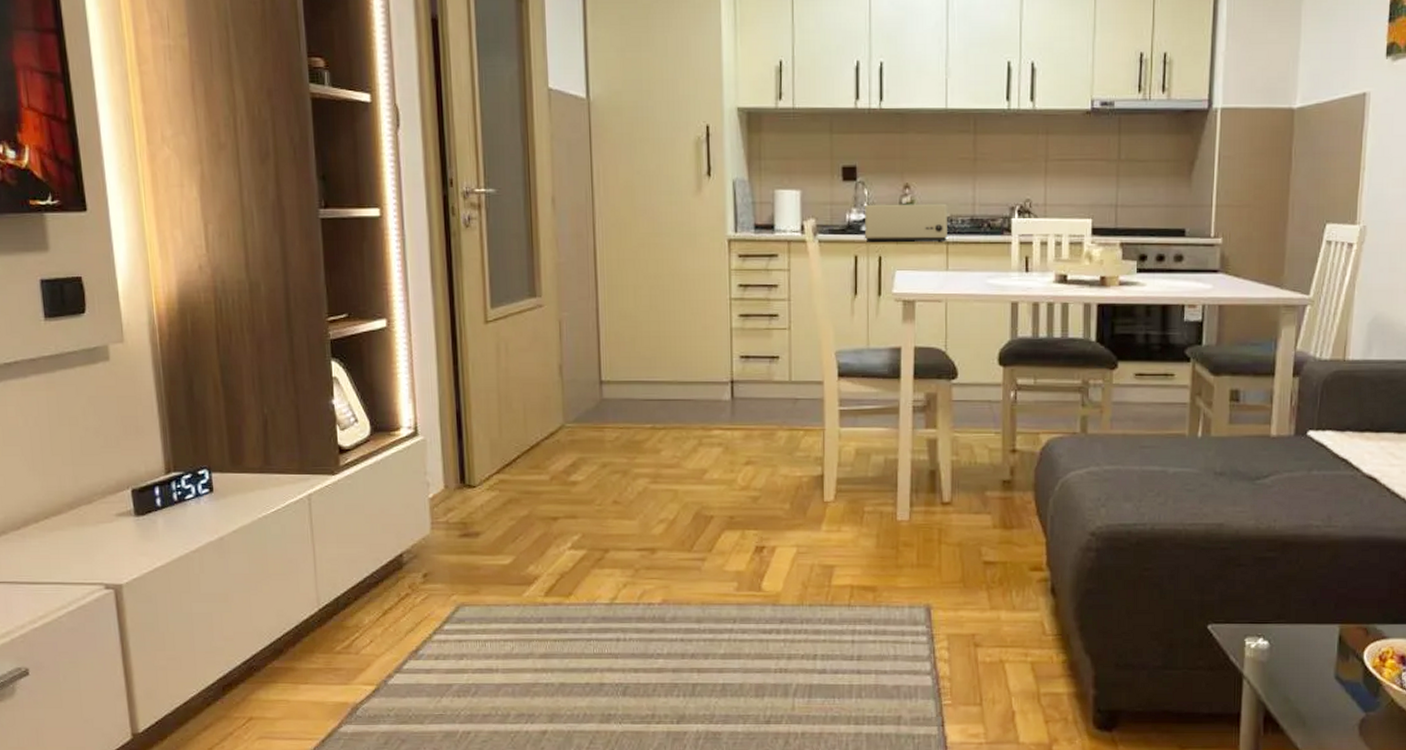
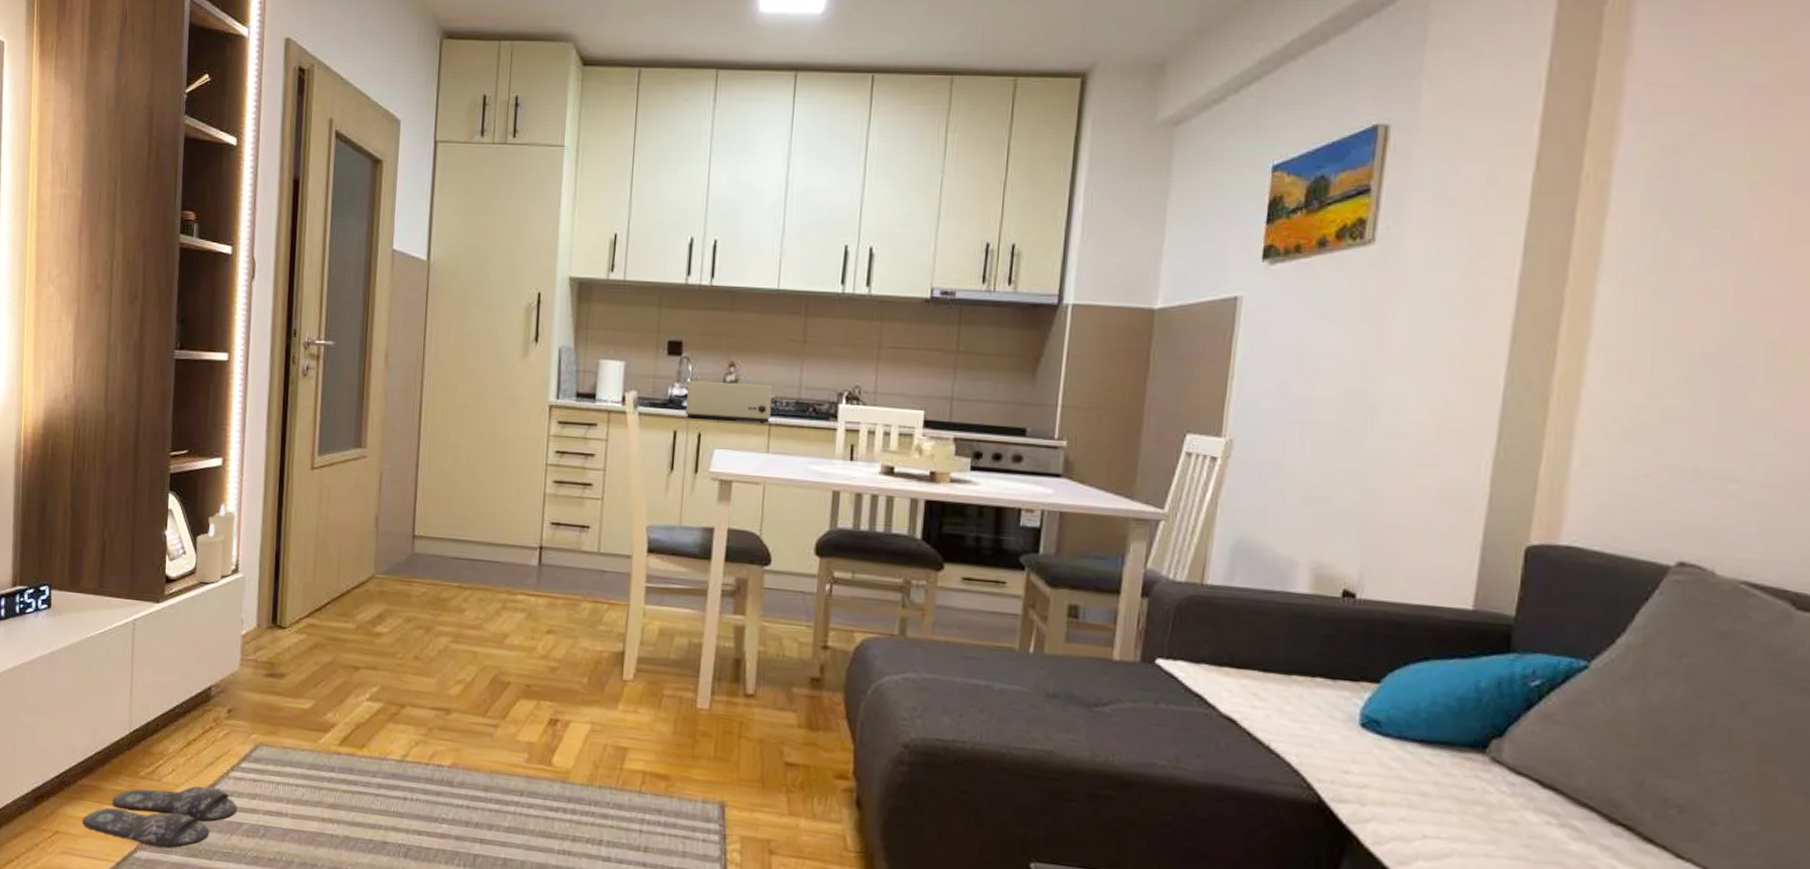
slippers: none [278,653,445,719] -> present [83,786,238,847]
candle: none [367,366,412,449] -> present [195,503,236,583]

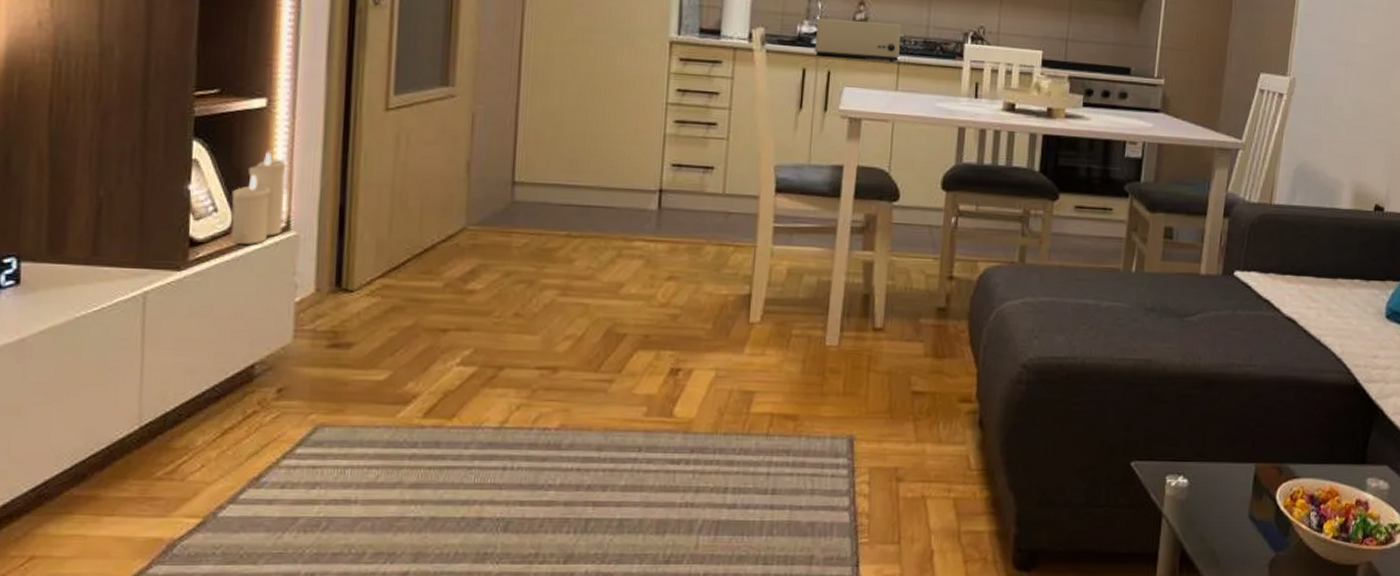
slippers: present [83,786,238,847] -> none [72,480,292,558]

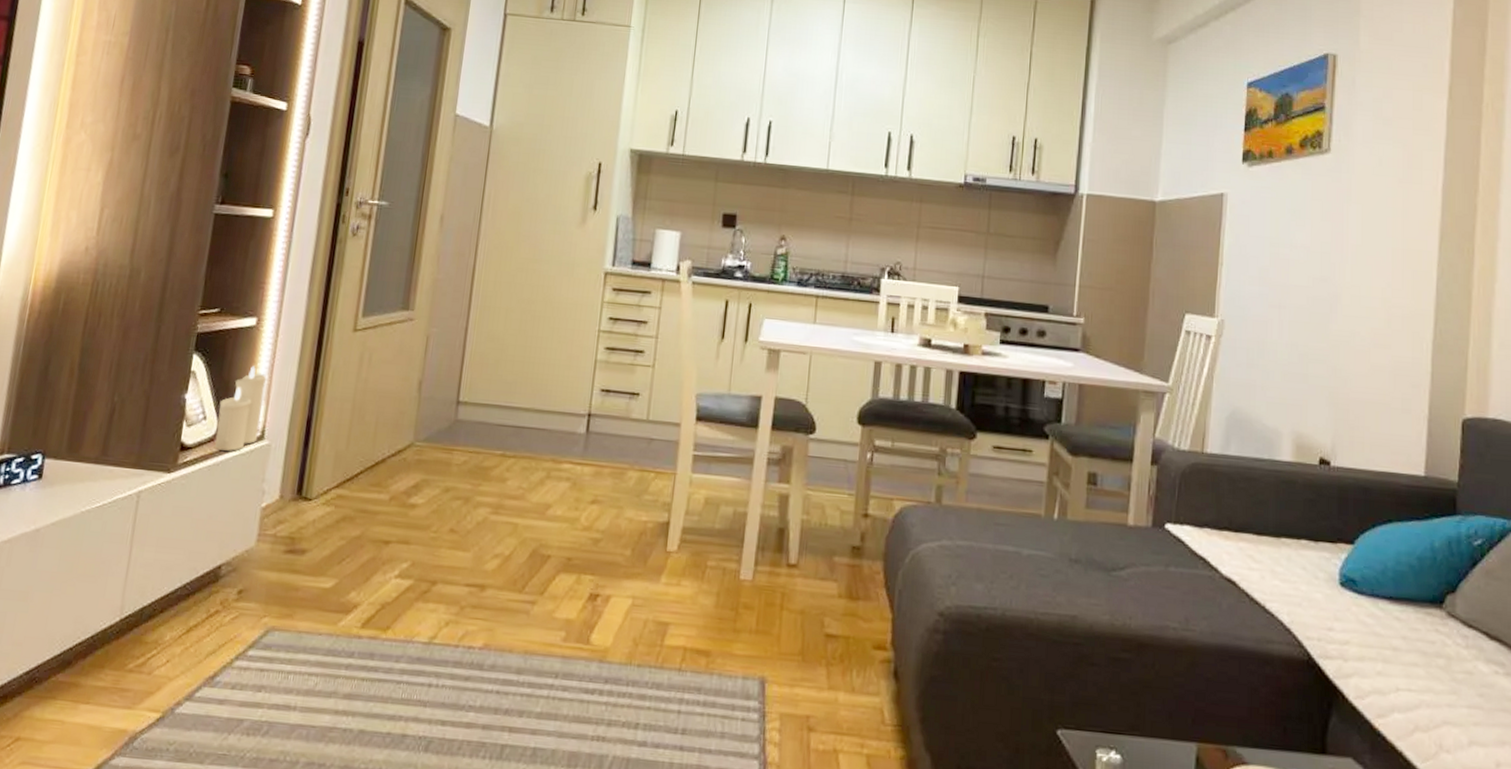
toaster: present [815,17,903,61] -> none [738,251,822,295]

